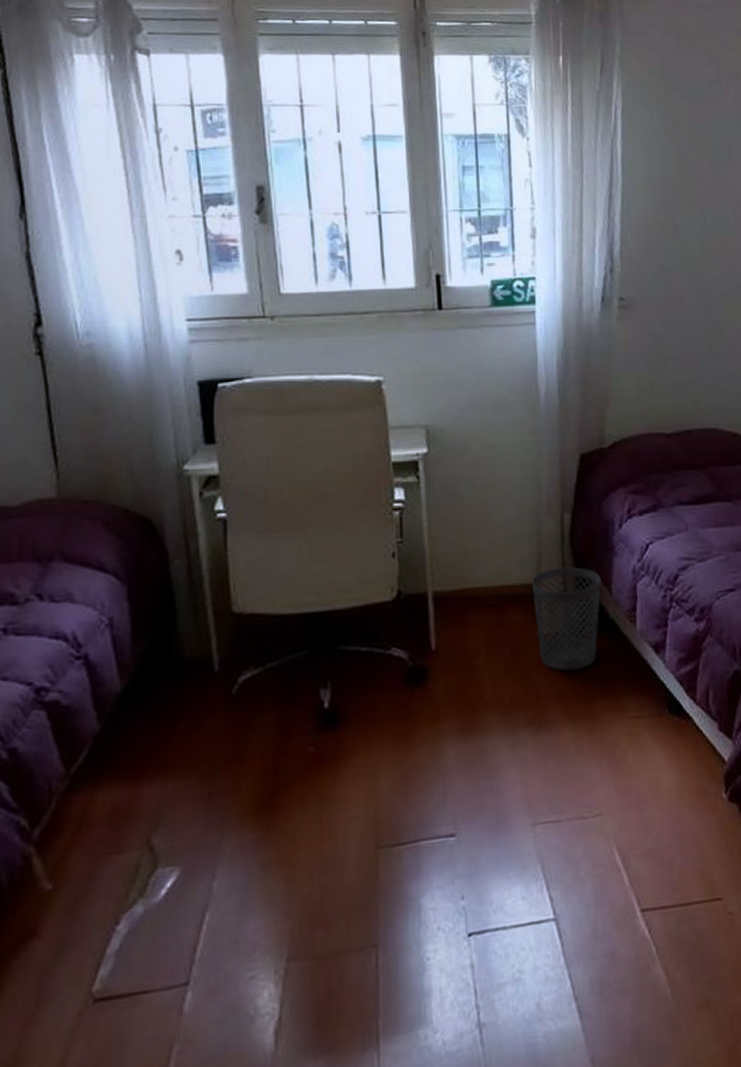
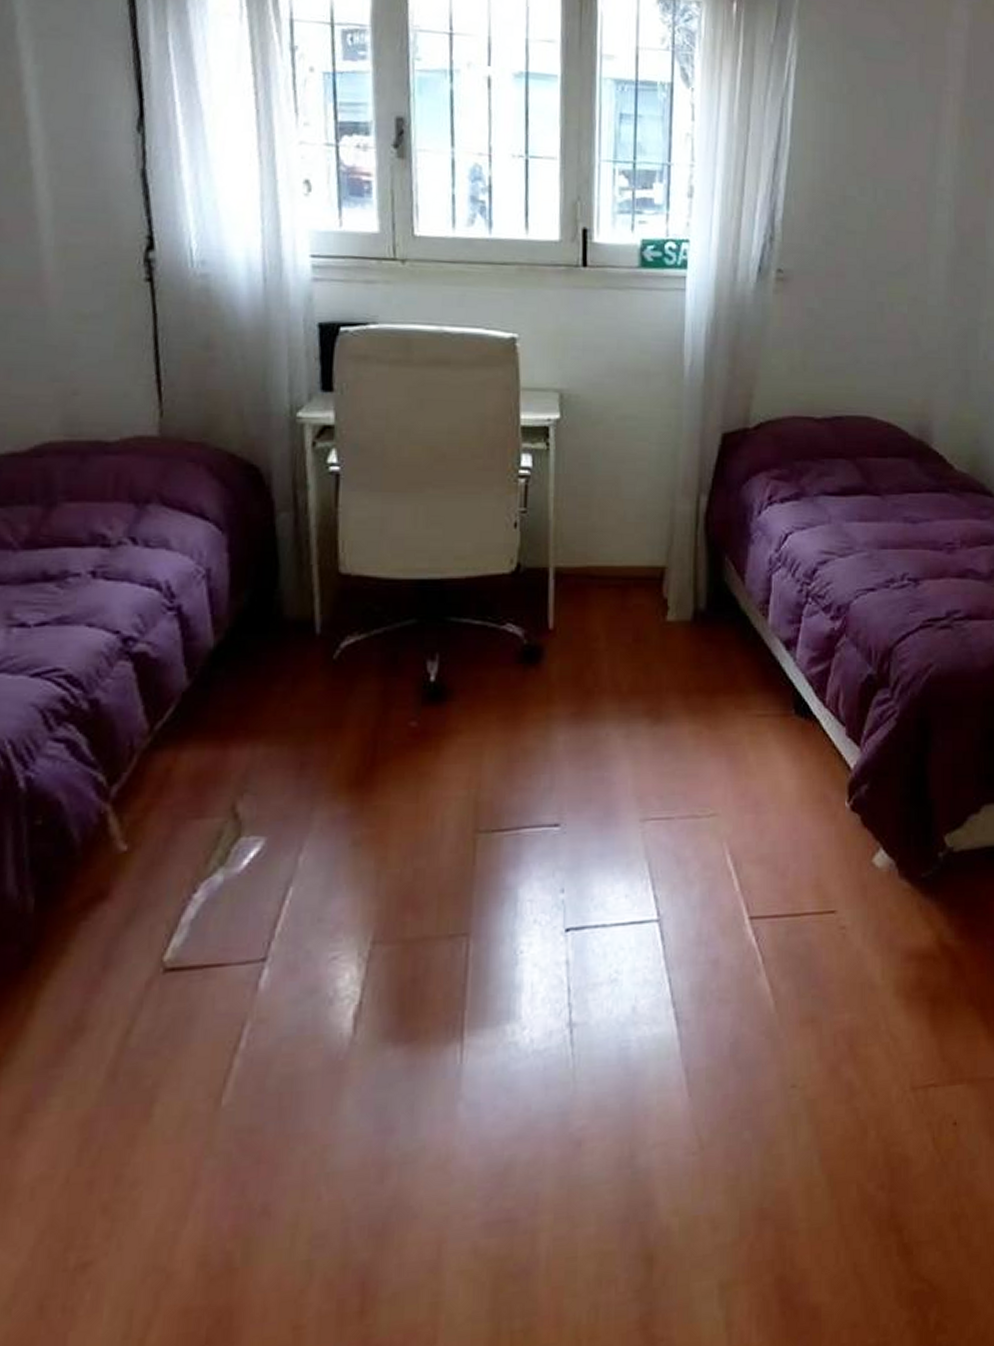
wastebasket: present [532,567,602,671] -> none [661,552,735,661]

